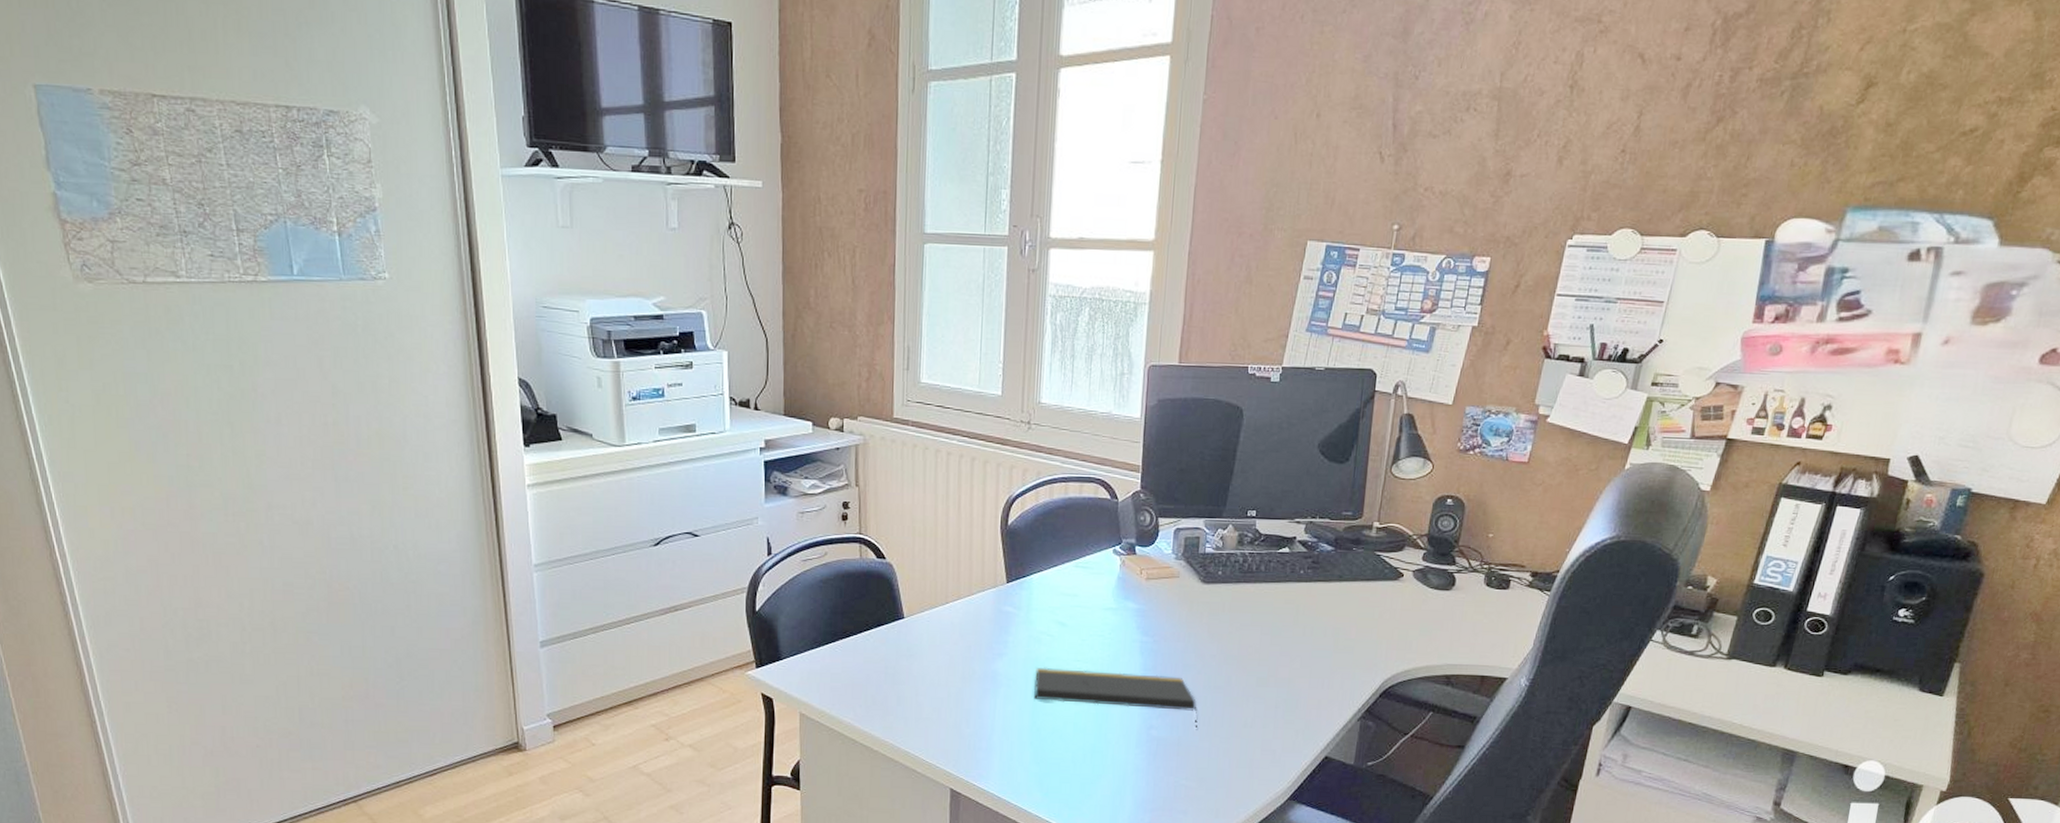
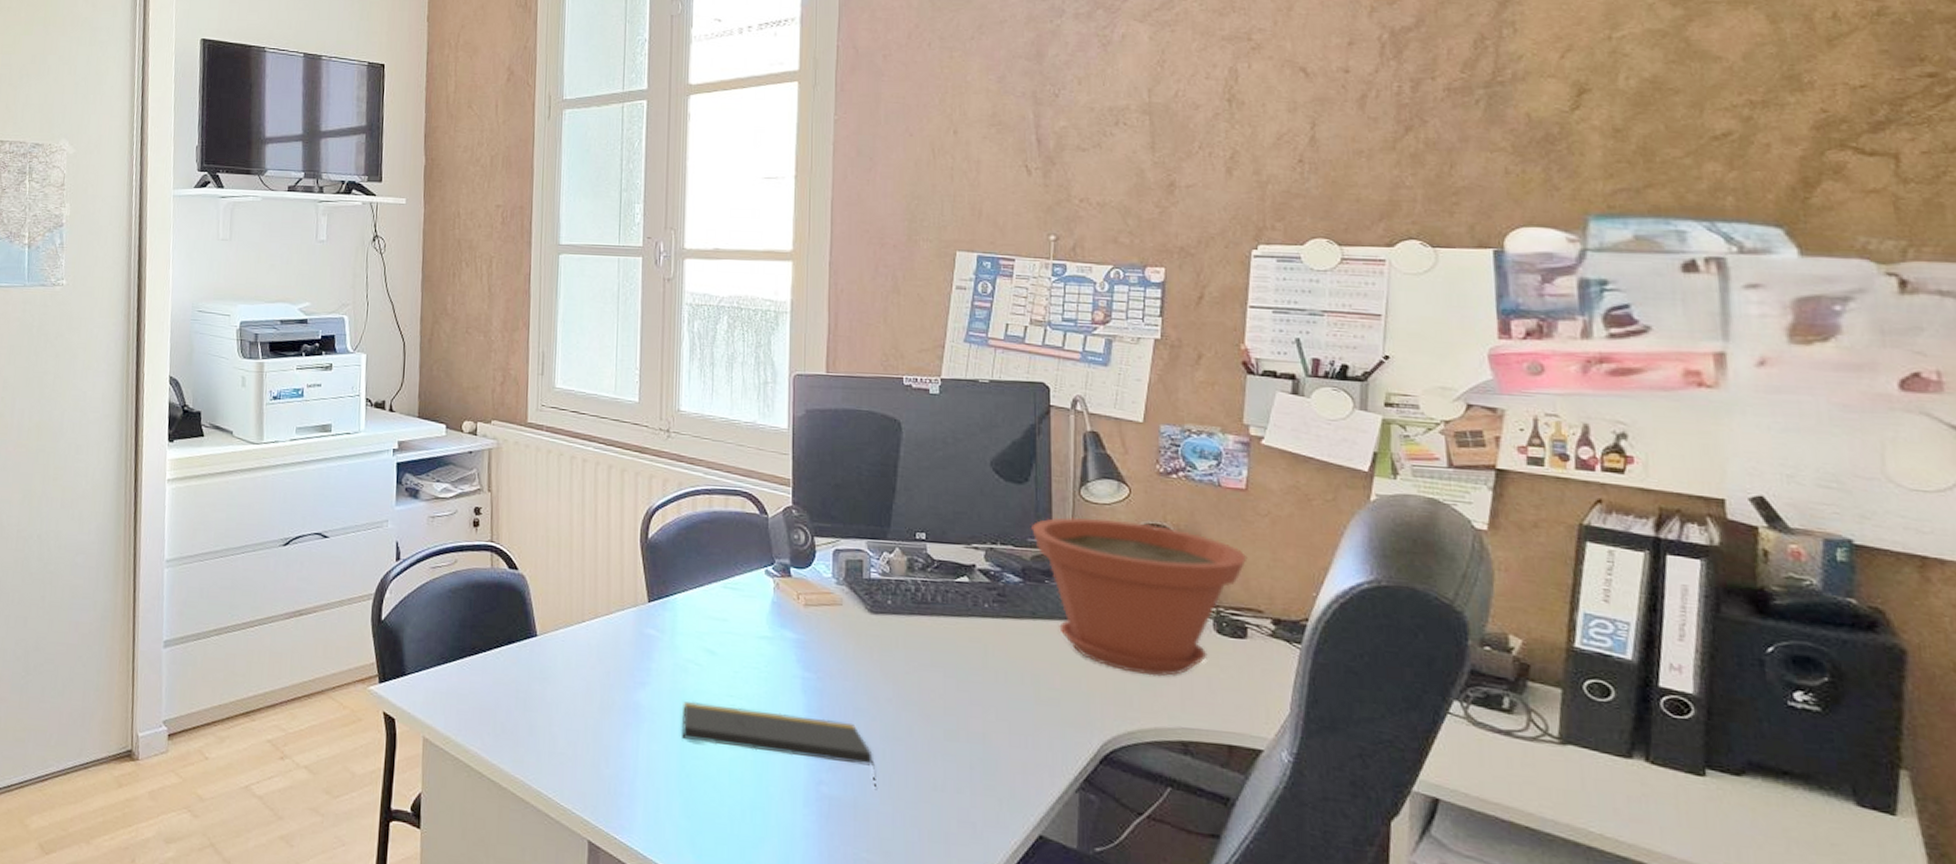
plant pot: none [1347,491,1520,624] -> present [1031,516,1248,677]

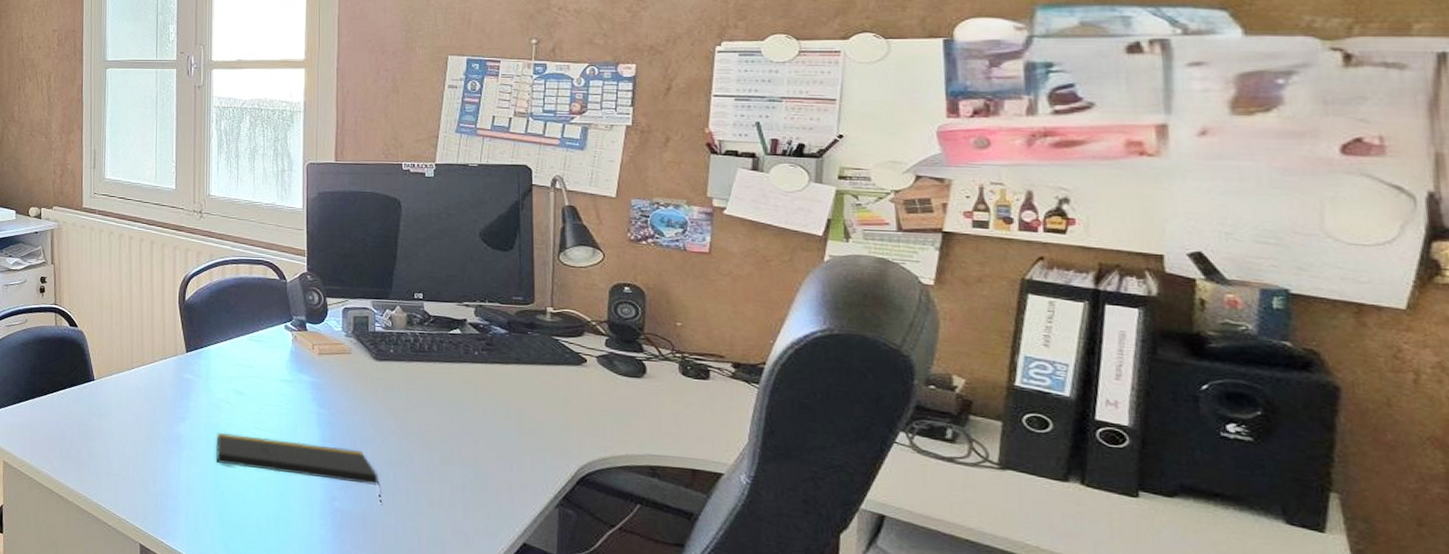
plant pot: present [1031,516,1248,677] -> none [516,278,710,412]

